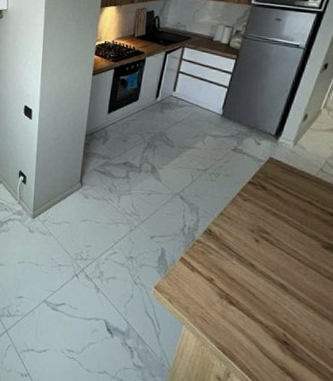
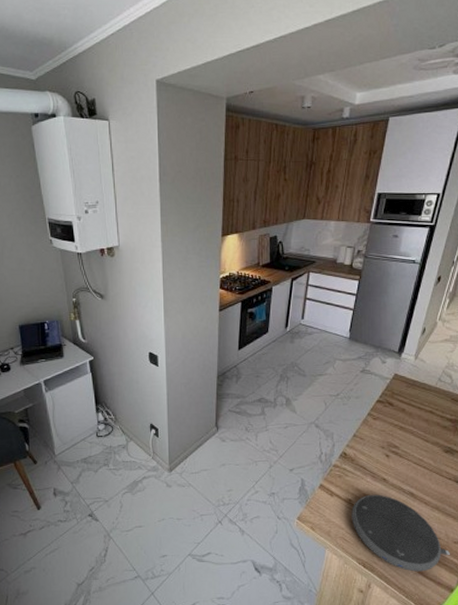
speaker: none [213,277,325,374] -> present [351,494,450,572]

